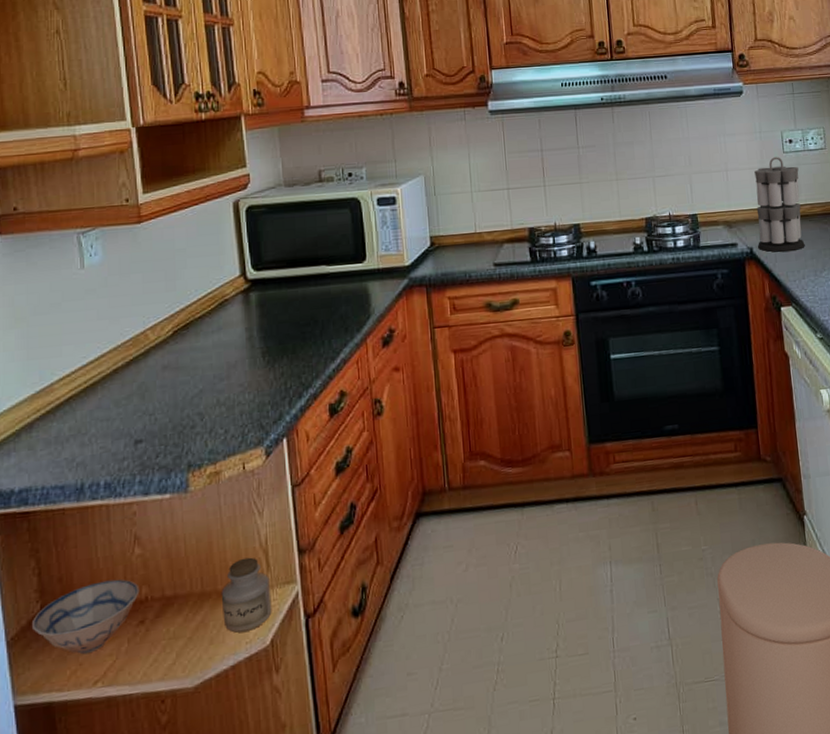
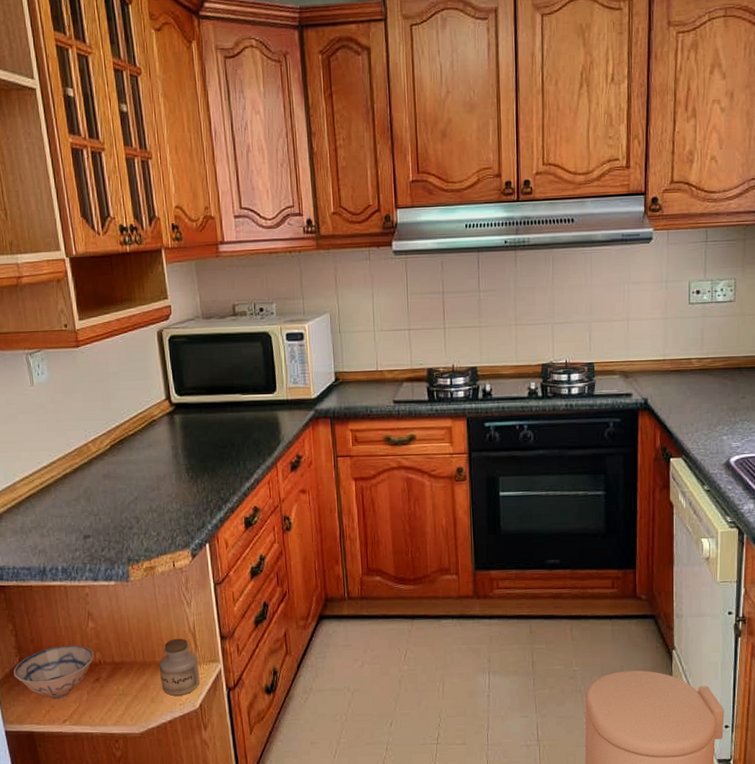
spice rack: present [754,157,805,252] -> none [653,308,703,404]

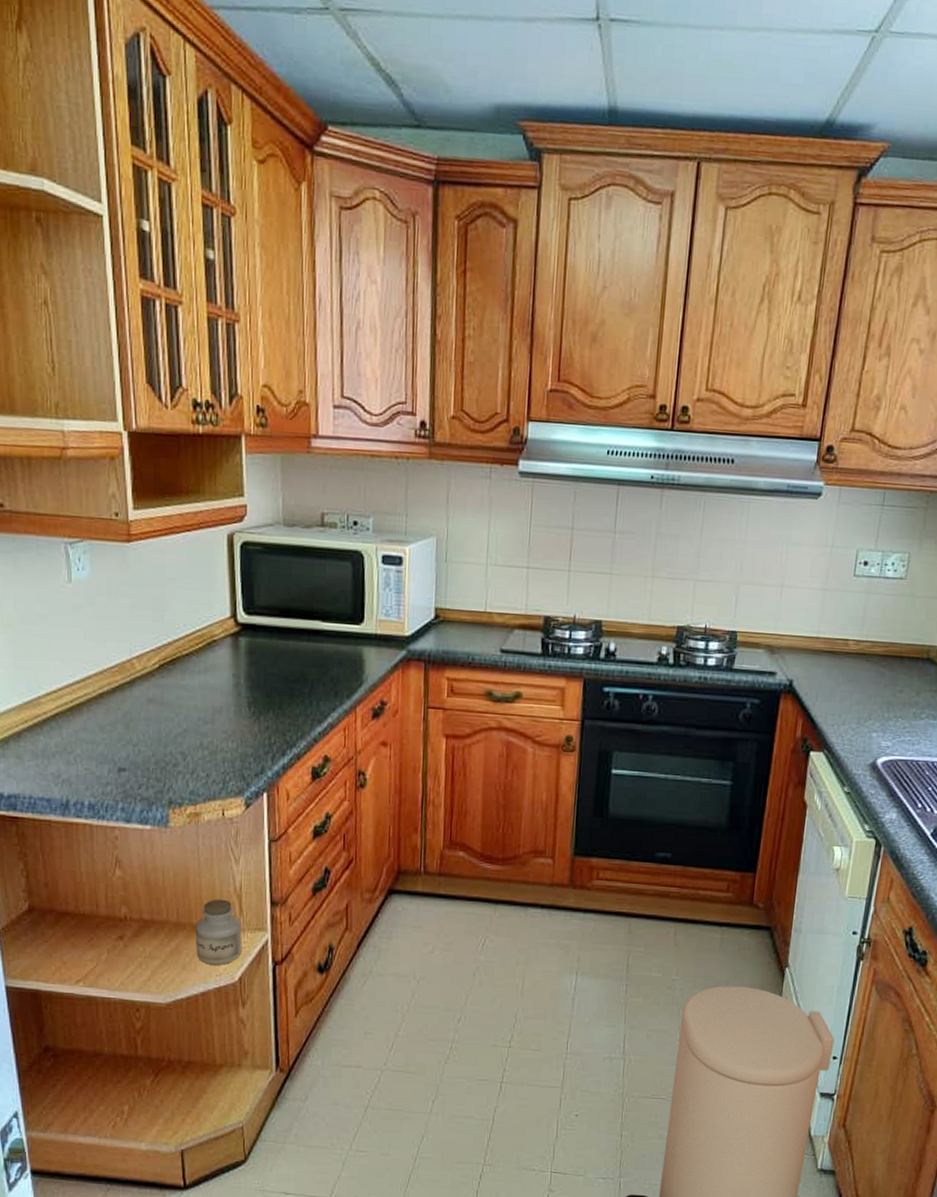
ceramic bowl: present [13,645,95,699] -> none [20,894,119,956]

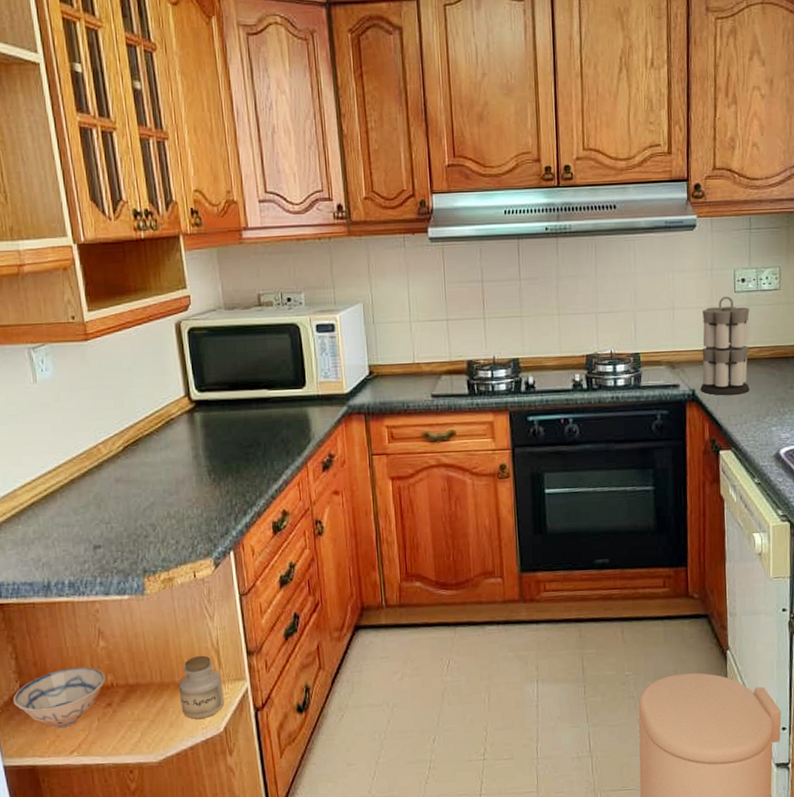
ceramic bowl: none [20,894,119,956] -> present [12,666,106,728]
spice rack: none [799,579,868,692] -> present [701,296,750,395]

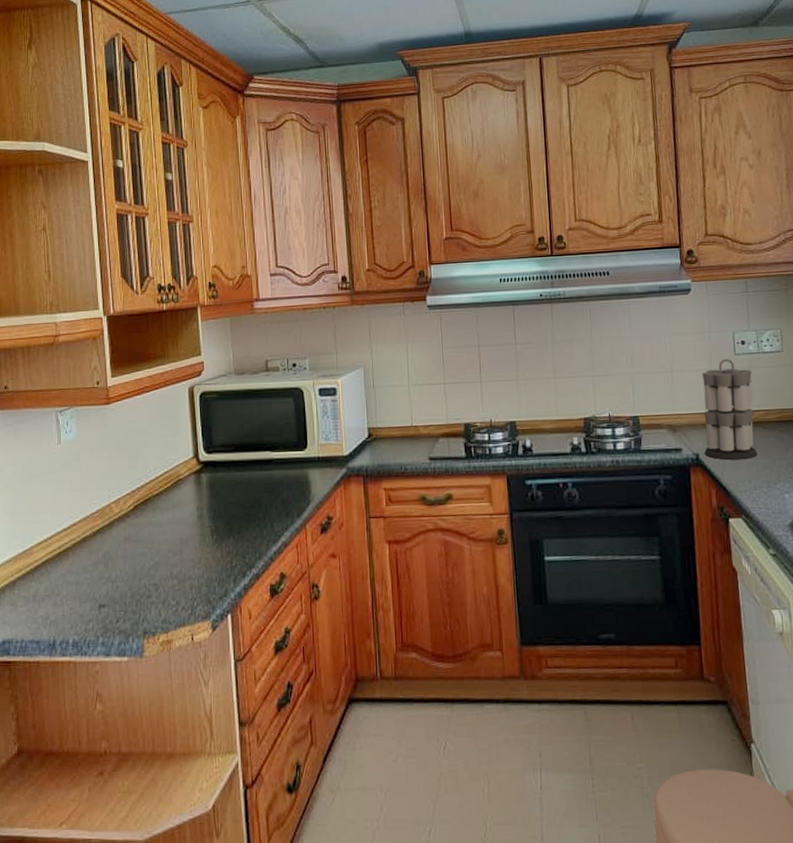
ceramic bowl: present [12,666,106,728] -> none [9,731,100,797]
jar: present [178,655,225,719] -> none [169,724,214,794]

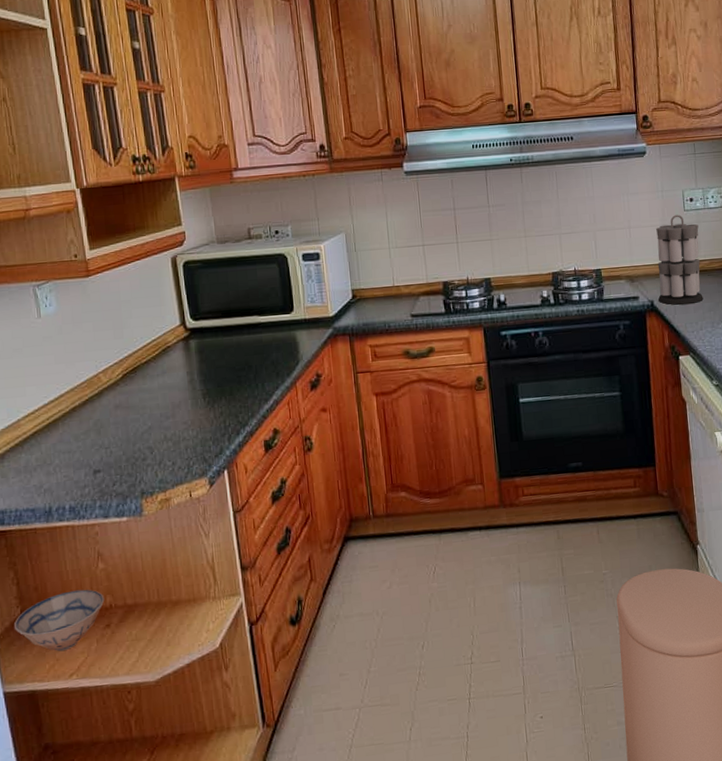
ceramic bowl: none [9,731,100,797] -> present [13,589,105,652]

